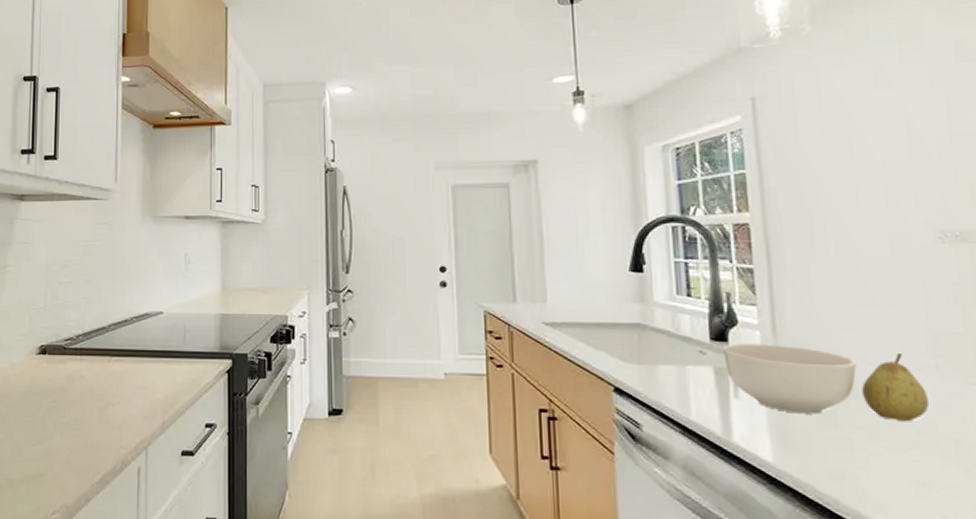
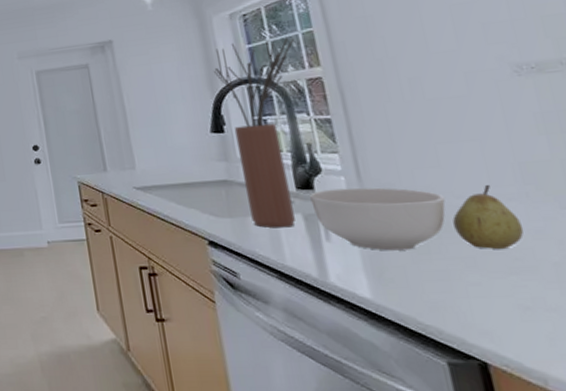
vase: none [640,176,725,380] -> present [214,38,295,228]

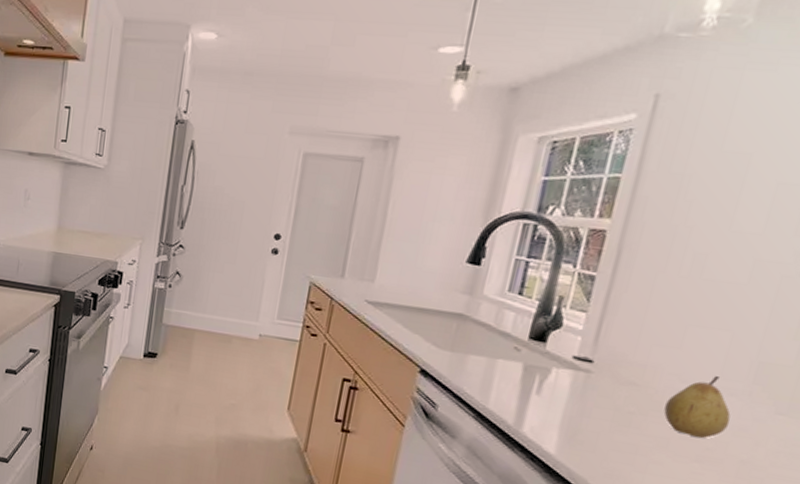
vase: present [214,38,295,228] -> none [472,170,596,373]
bowl: present [308,187,446,251] -> none [536,345,670,420]

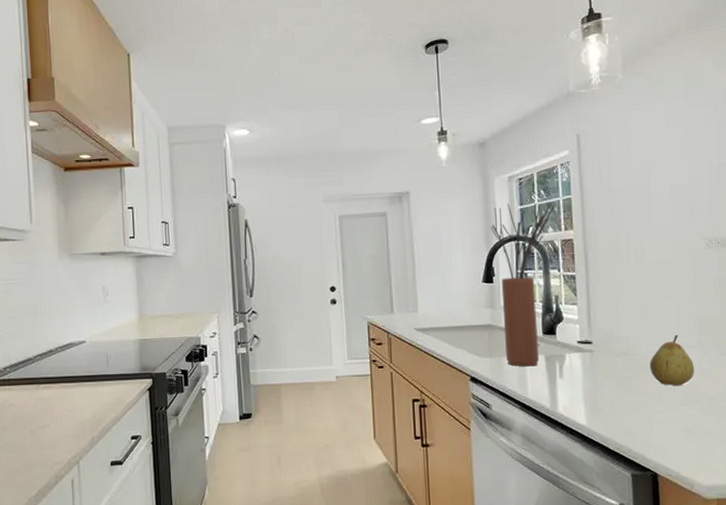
vase: none [472,170,596,373] -> present [491,203,556,367]

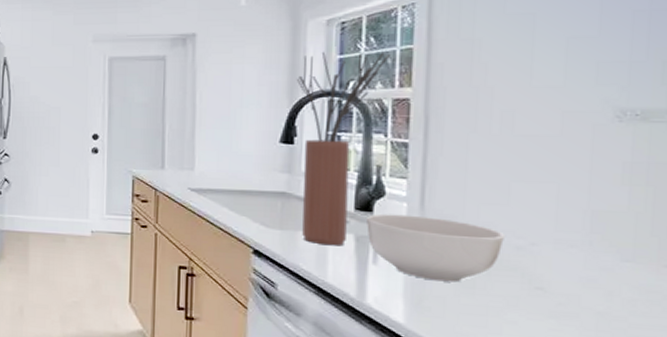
bowl: none [551,334,647,387] -> present [365,213,505,282]
fruit: present [650,335,695,386] -> none [506,229,577,293]

